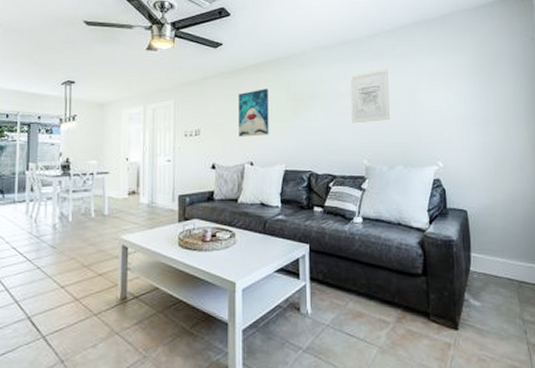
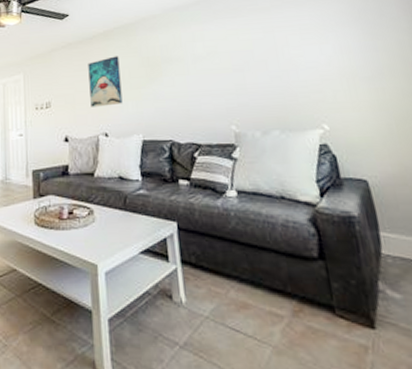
wall art: present [350,69,390,123] -> none [207,25,258,86]

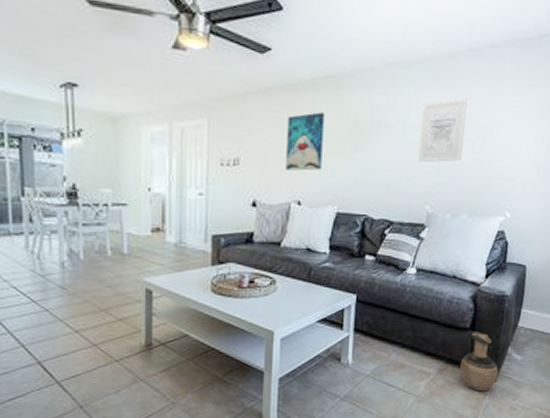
wall art: none [207,25,258,86] -> present [418,98,468,163]
ceramic jug: none [318,262,377,343] -> present [459,332,499,392]

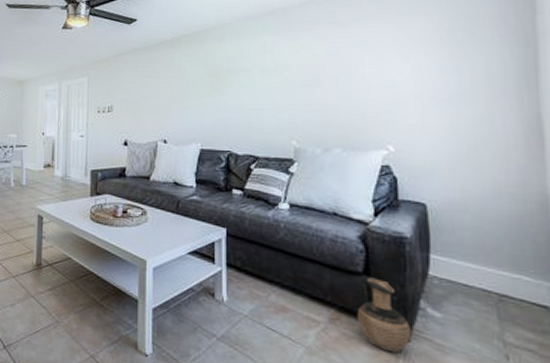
wall art: present [286,112,325,171] -> none [152,64,184,114]
wall art: present [418,98,468,163] -> none [278,39,326,101]

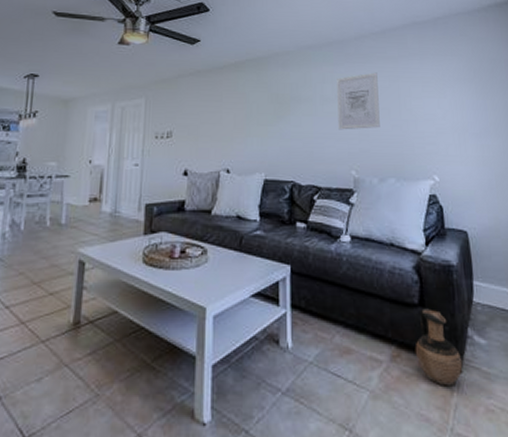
wall art: none [278,39,326,101] -> present [337,72,380,130]

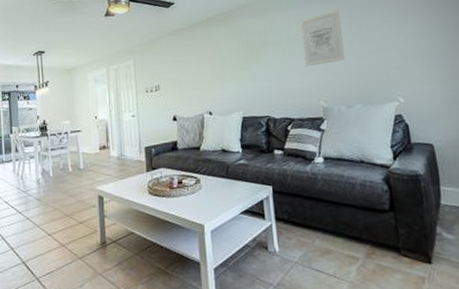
ceramic jug: present [415,308,463,386] -> none [387,213,433,275]

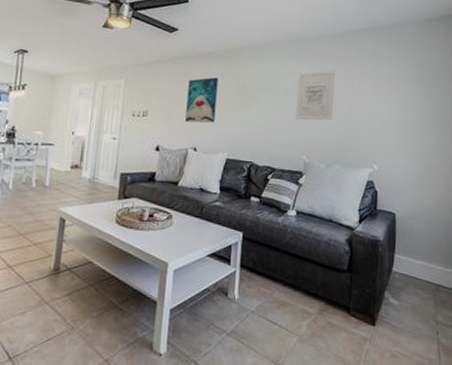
wall art: none [193,41,225,89] -> present [185,77,218,123]

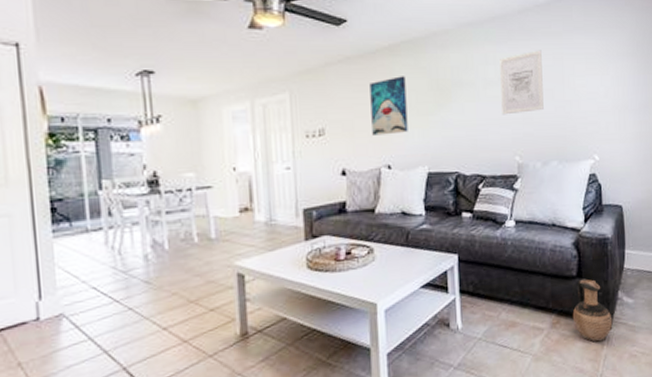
ceramic jug: none [339,274,377,336] -> present [572,278,613,342]

